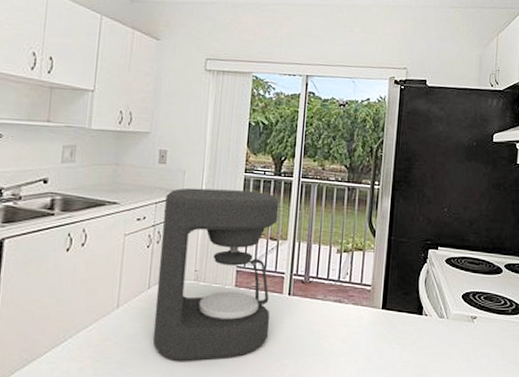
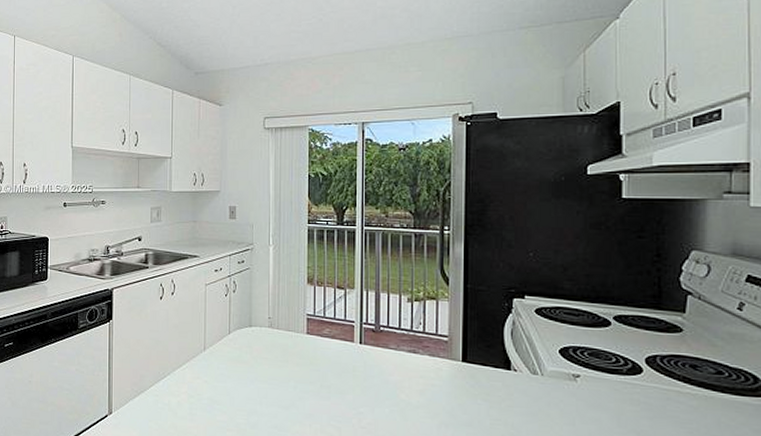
coffee maker: present [152,187,279,362] -> none [236,240,344,403]

